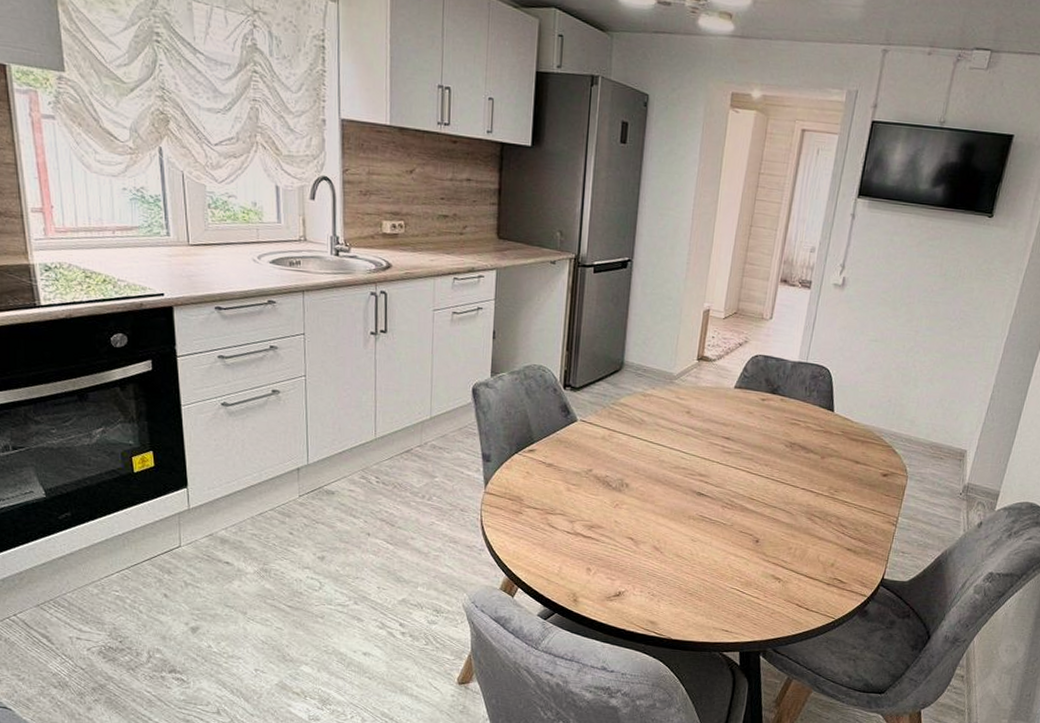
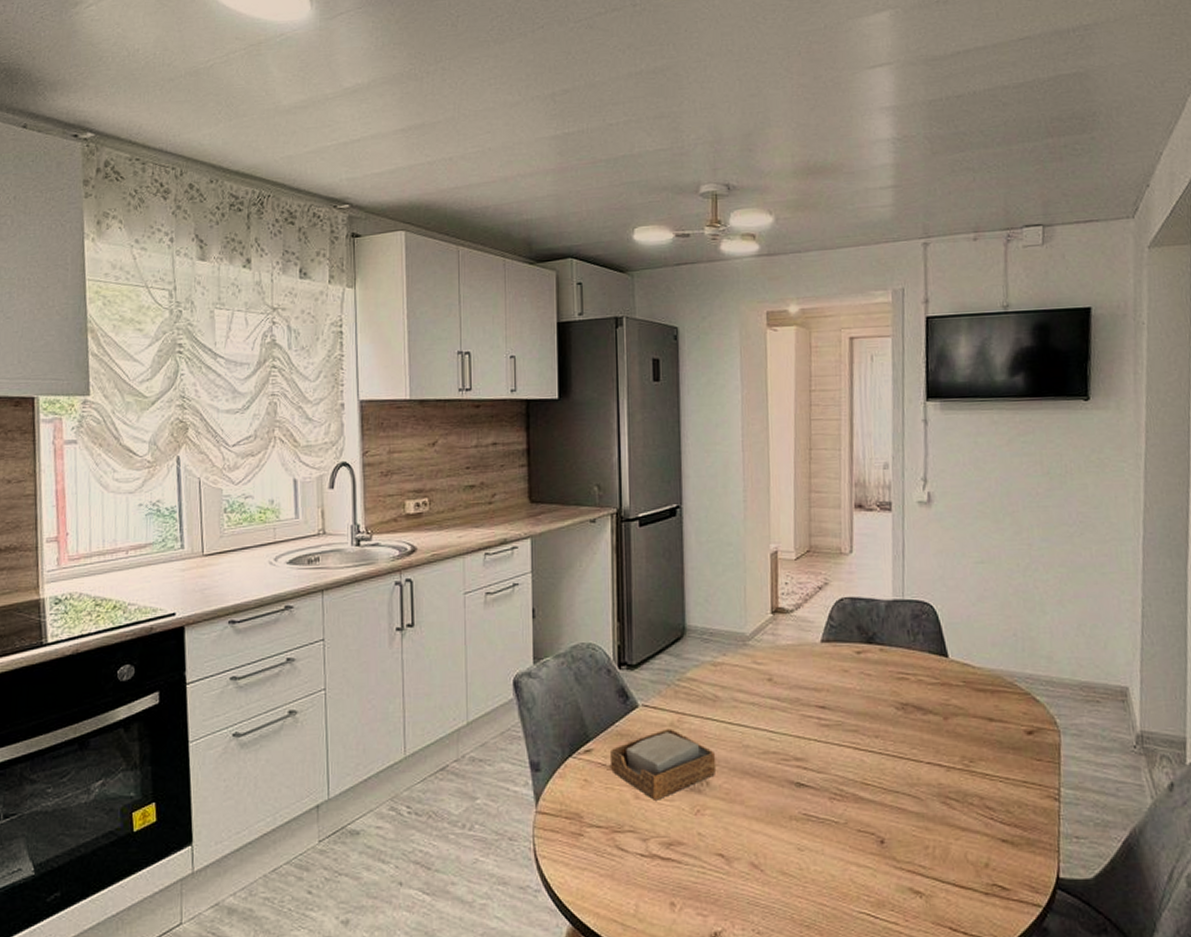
napkin holder: none [548,440,636,494] -> present [609,729,717,800]

